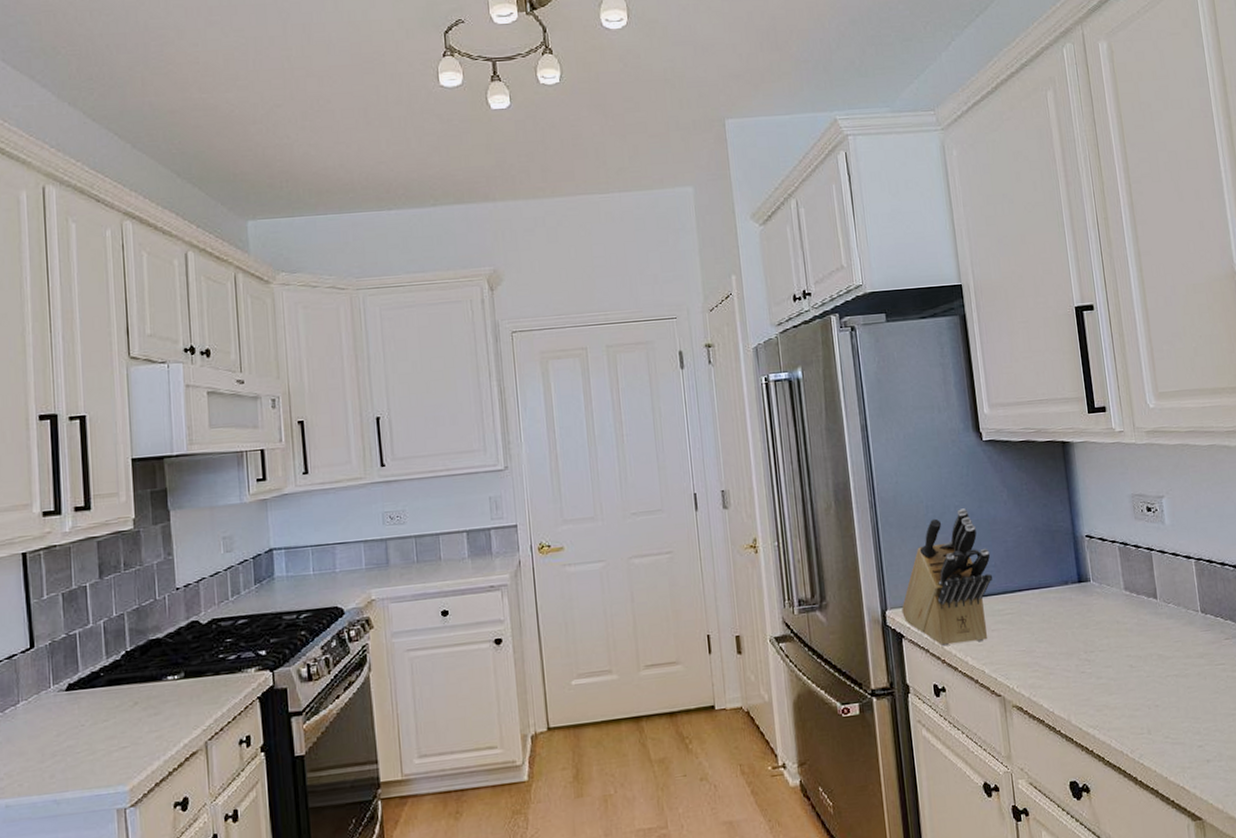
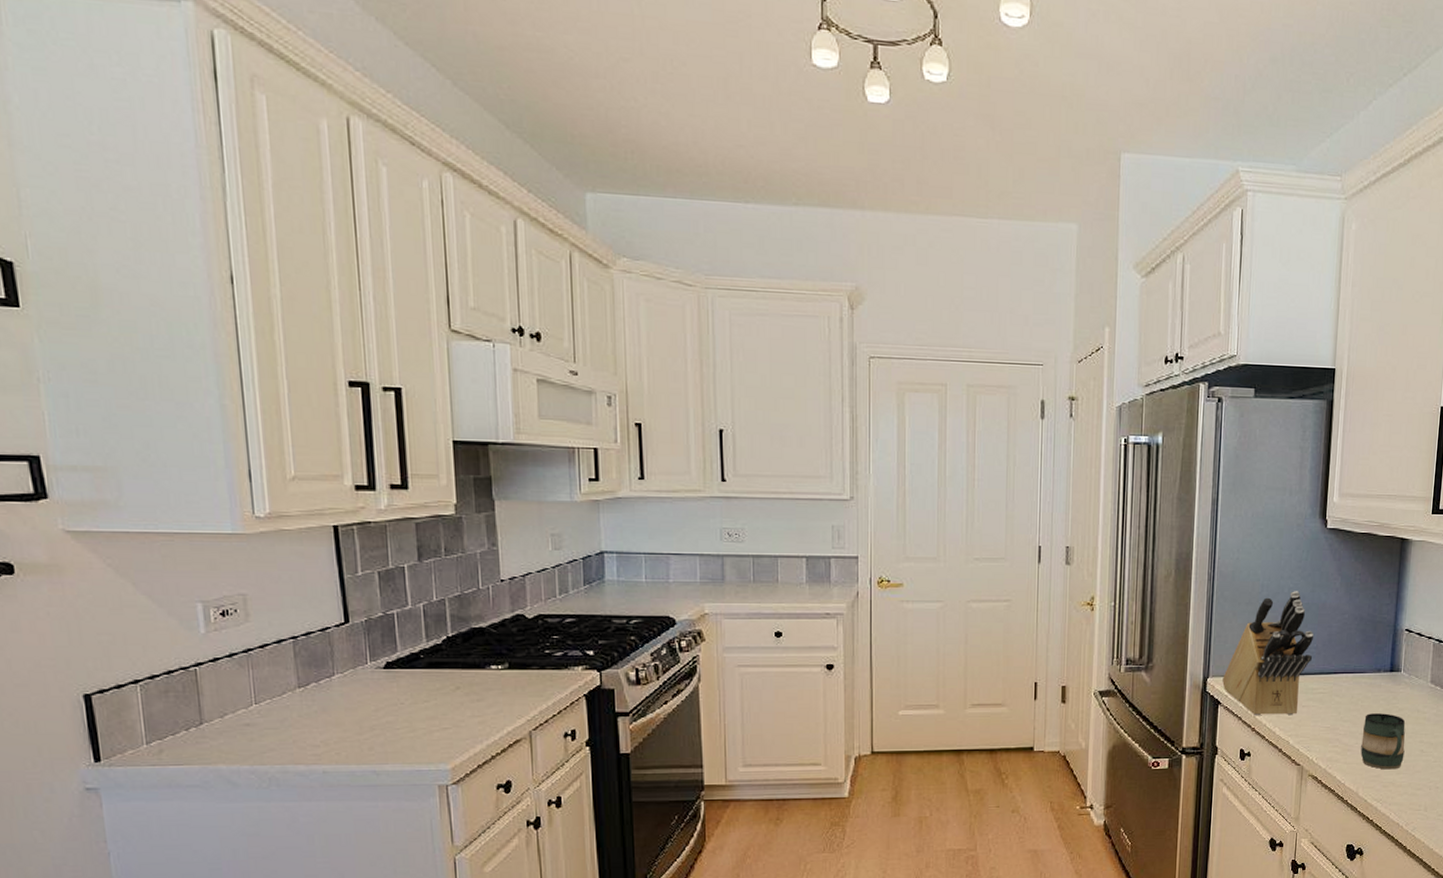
mug: none [1061,628,1113,692] -> present [1360,713,1406,770]

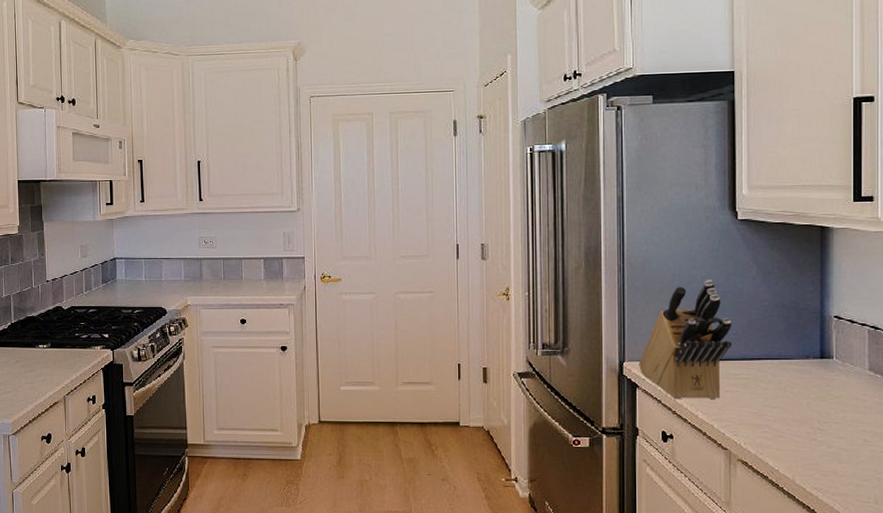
mug: present [1360,713,1406,770] -> none [794,400,845,458]

